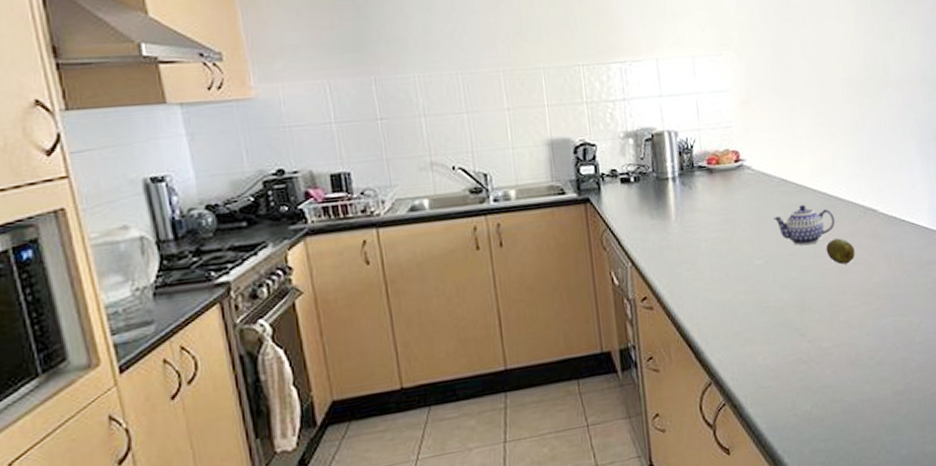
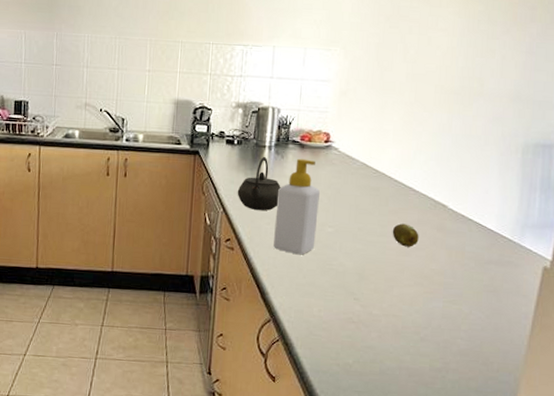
kettle: none [644,190,696,257] -> present [237,156,281,211]
soap bottle: none [692,185,746,299] -> present [273,158,320,255]
teapot: present [773,205,835,245] -> none [350,189,406,224]

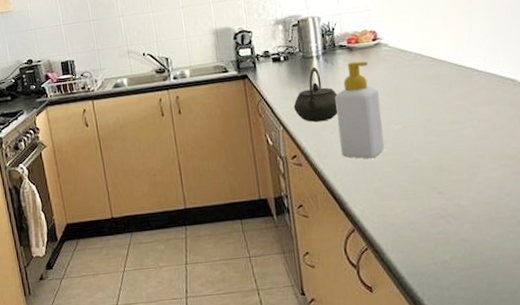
fruit: present [392,223,419,247] -> none [462,106,494,130]

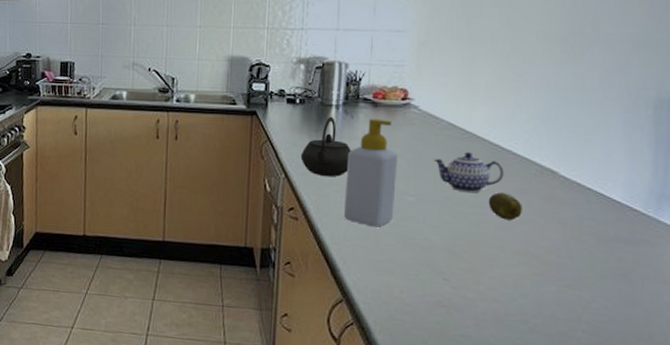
teapot: none [410,76,472,113] -> present [434,152,504,193]
fruit: none [462,106,494,130] -> present [488,192,522,220]

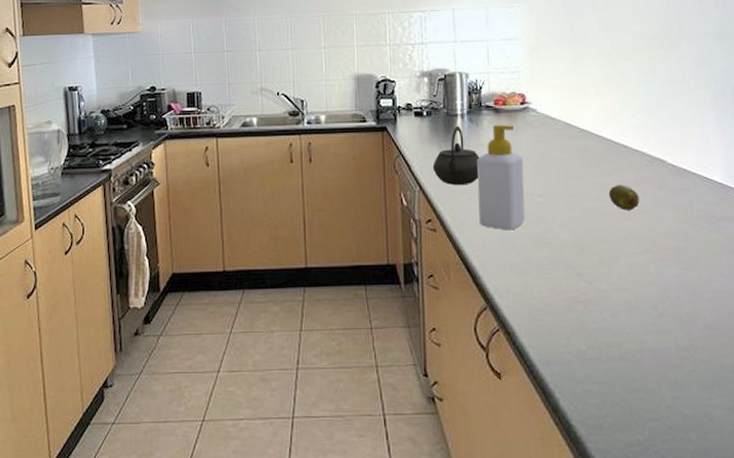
teapot: present [434,152,504,193] -> none [556,149,620,188]

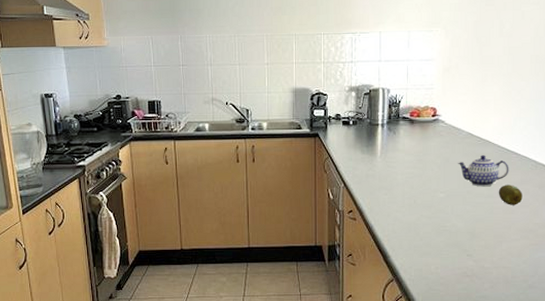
kettle: present [432,125,480,186] -> none [355,133,395,183]
soap bottle: present [477,124,526,231] -> none [392,133,430,220]
teapot: none [556,149,620,188] -> present [458,155,509,187]

